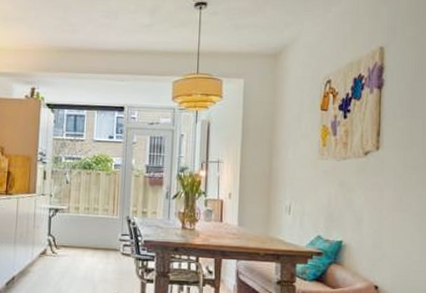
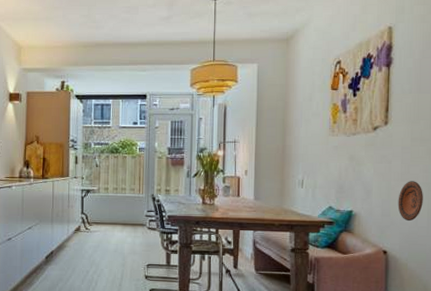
decorative plate: none [389,211,416,255] -> present [398,181,423,222]

